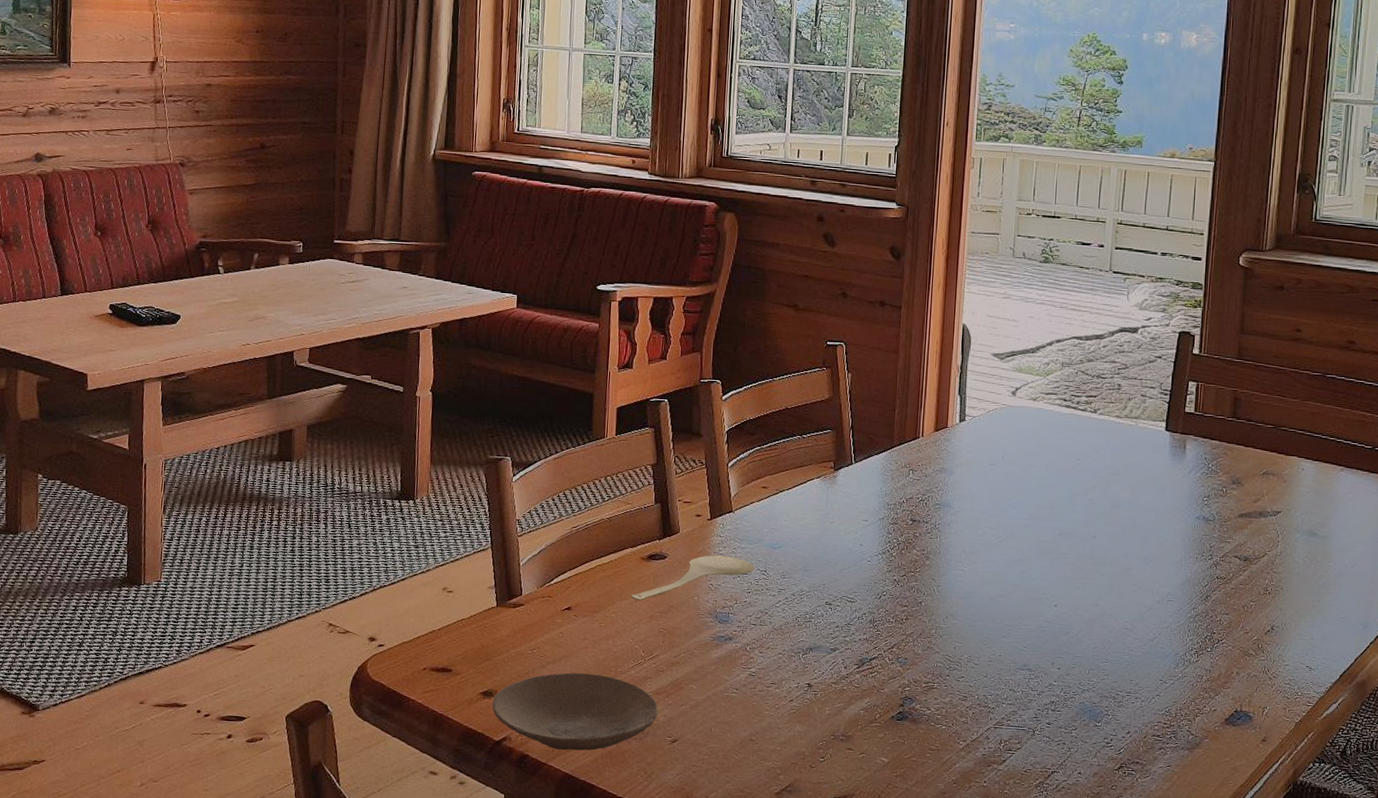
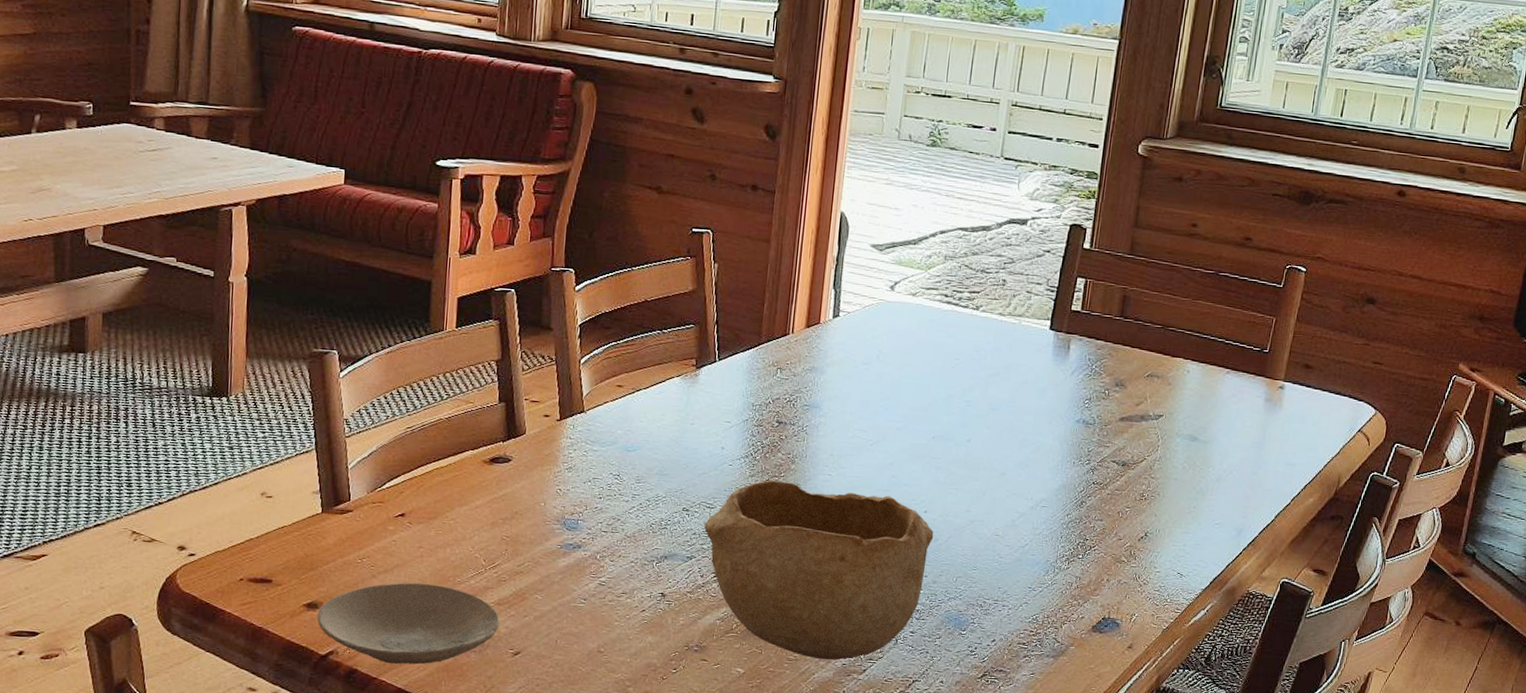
spoon: present [631,555,755,601] -> none [471,458,608,507]
bowl: none [846,575,1065,751] -> present [704,480,934,660]

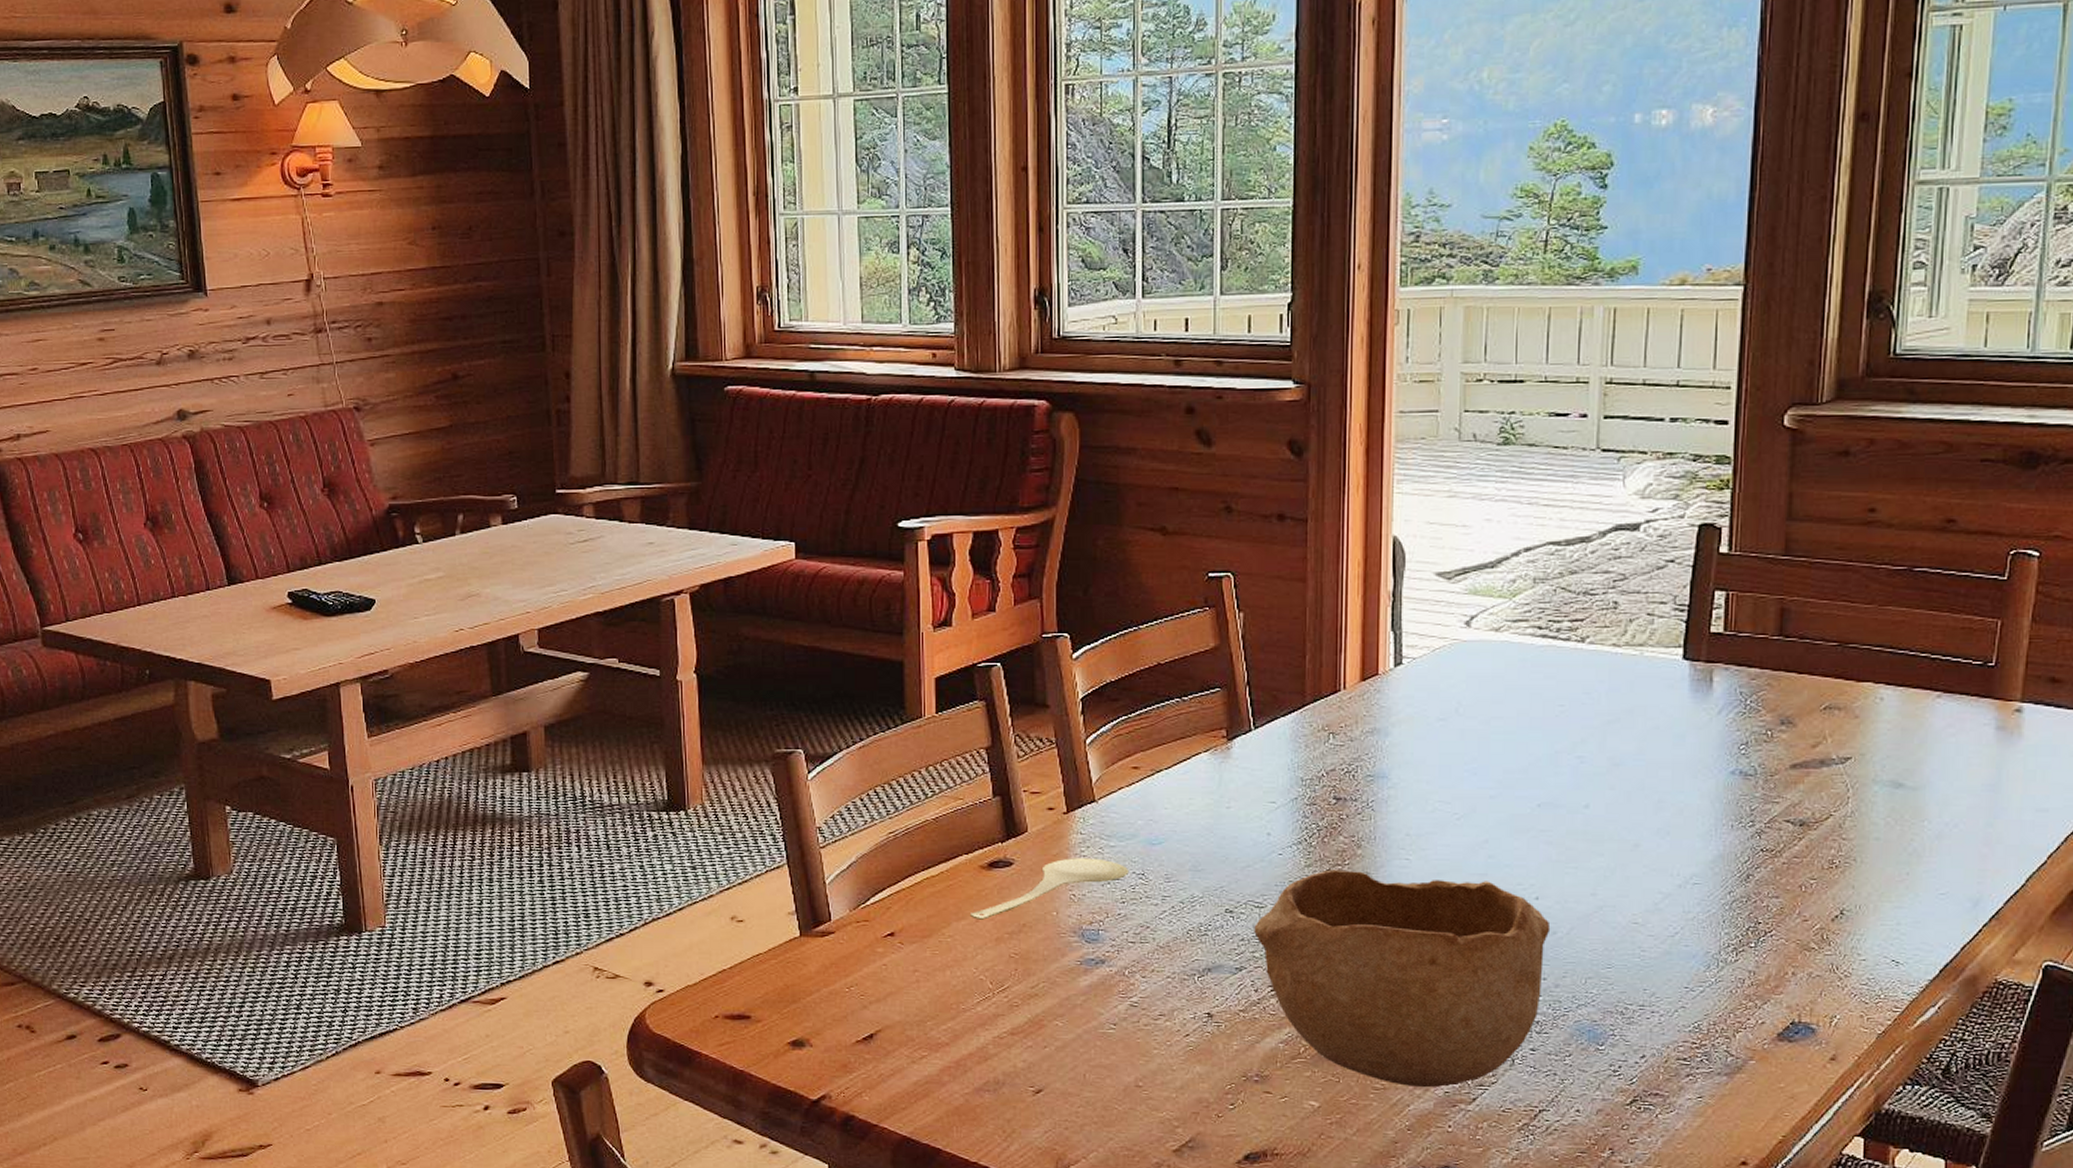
plate: present [317,583,500,665] -> none [804,1013,1015,1109]
spoon: none [471,458,608,507] -> present [970,858,1130,920]

